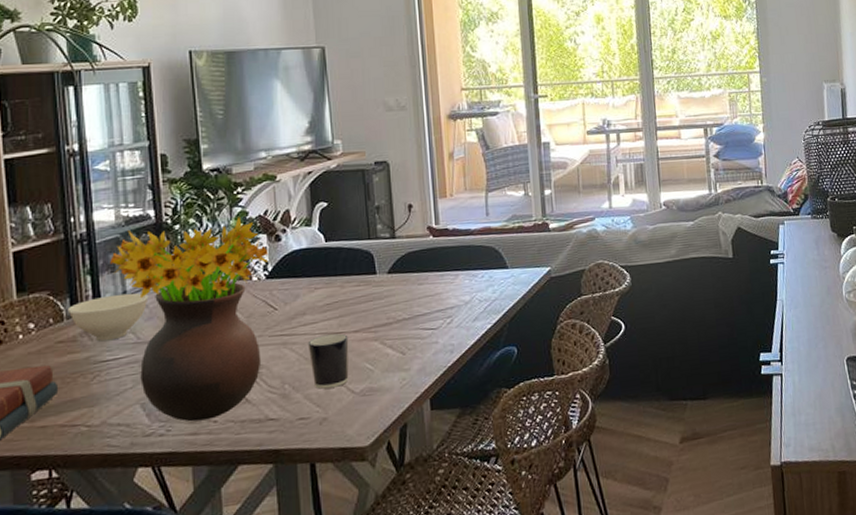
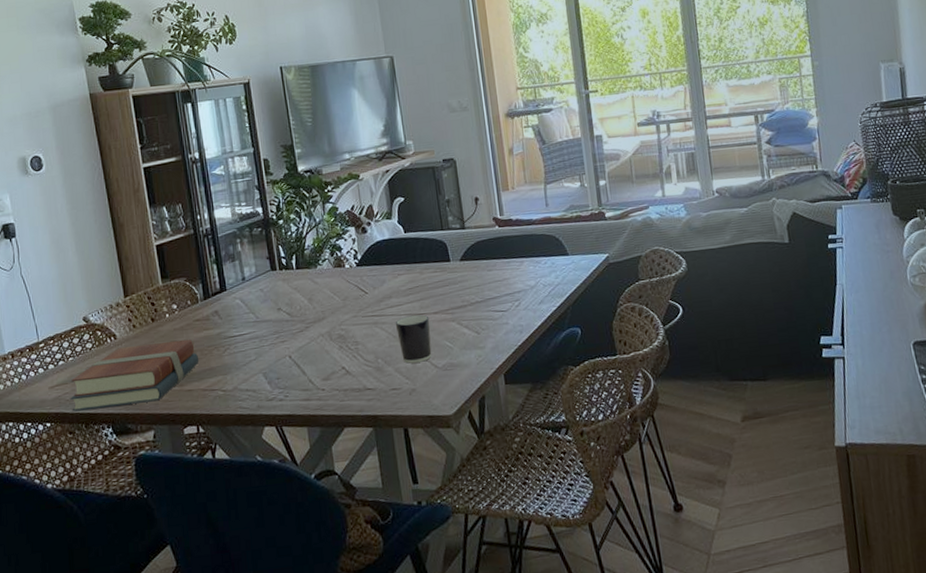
bowl: present [67,293,149,342] -> none [200,279,263,320]
flower arrangement: present [110,217,269,422] -> none [230,212,358,390]

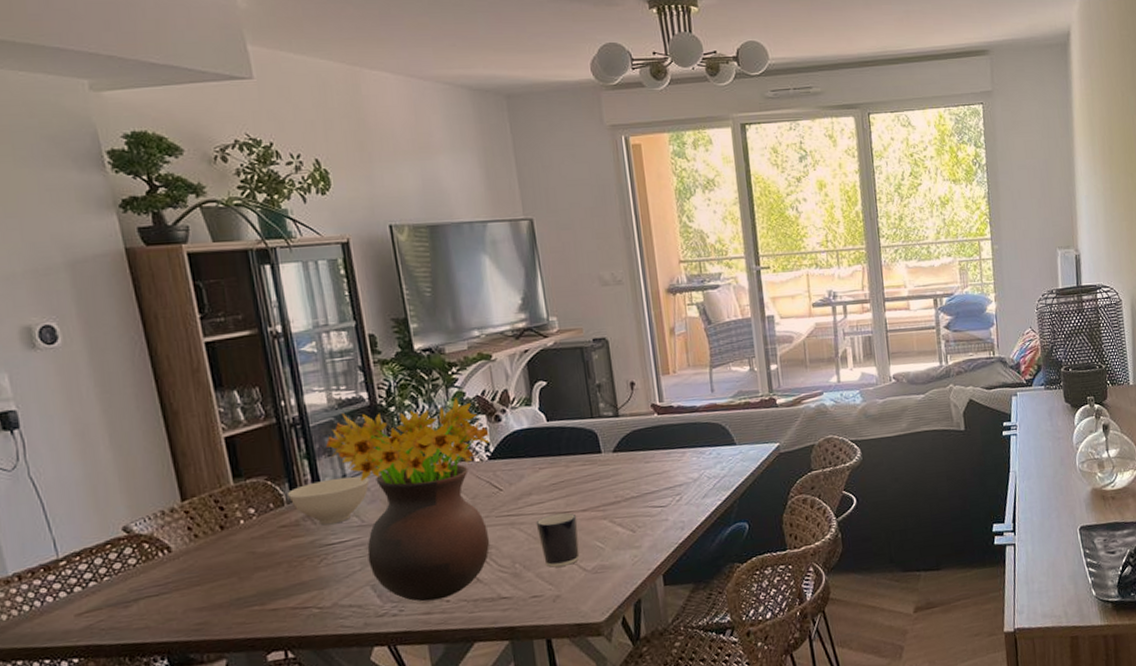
books: present [70,339,199,412] -> none [106,549,287,643]
bowl: none [200,279,263,320] -> present [287,476,370,525]
flower arrangement: none [230,212,358,390] -> present [326,398,490,602]

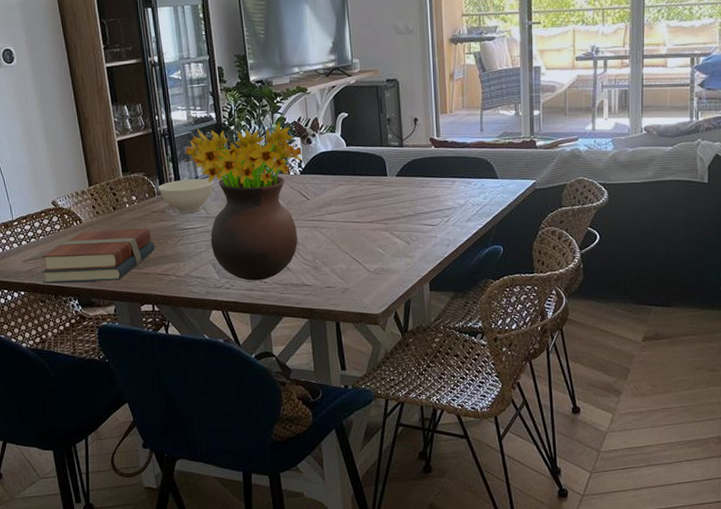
books: none [106,549,287,643] -> present [41,228,156,284]
mug: present [535,512,580,568] -> none [333,223,365,265]

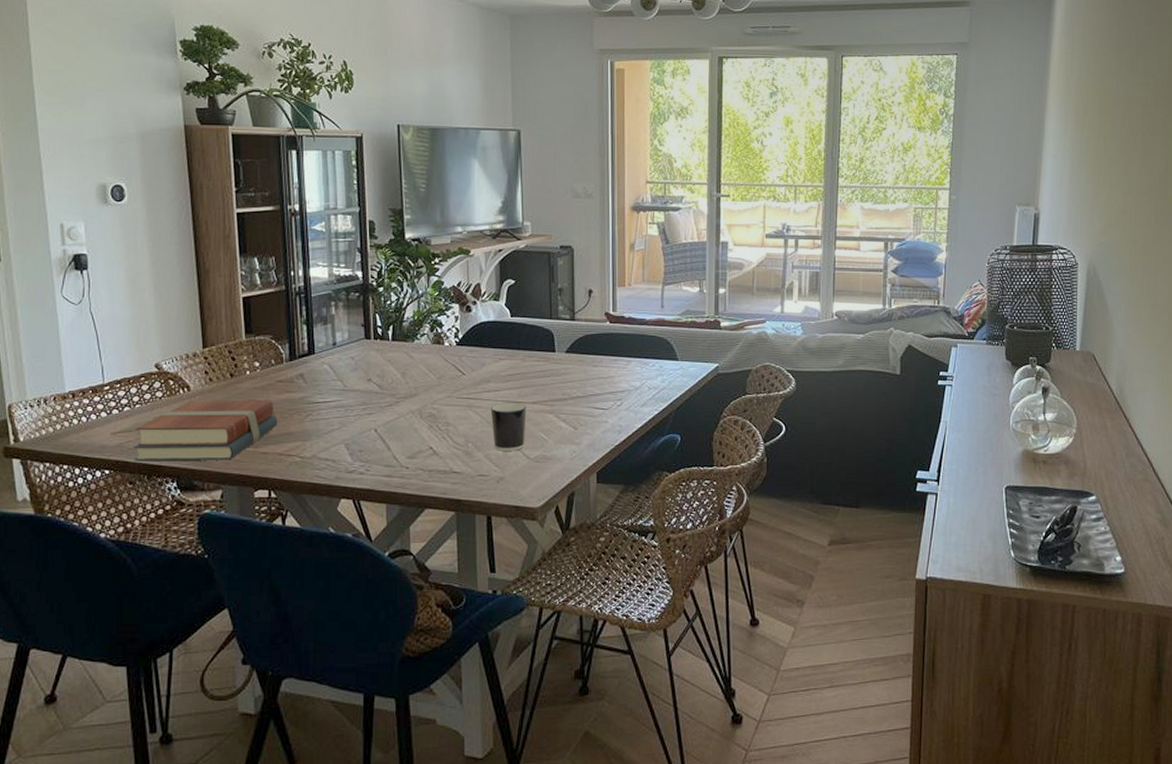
bowl: present [157,178,214,214] -> none [286,345,355,385]
flower arrangement: present [185,122,302,281] -> none [323,286,460,465]
mug: none [333,223,365,265] -> present [490,403,527,451]

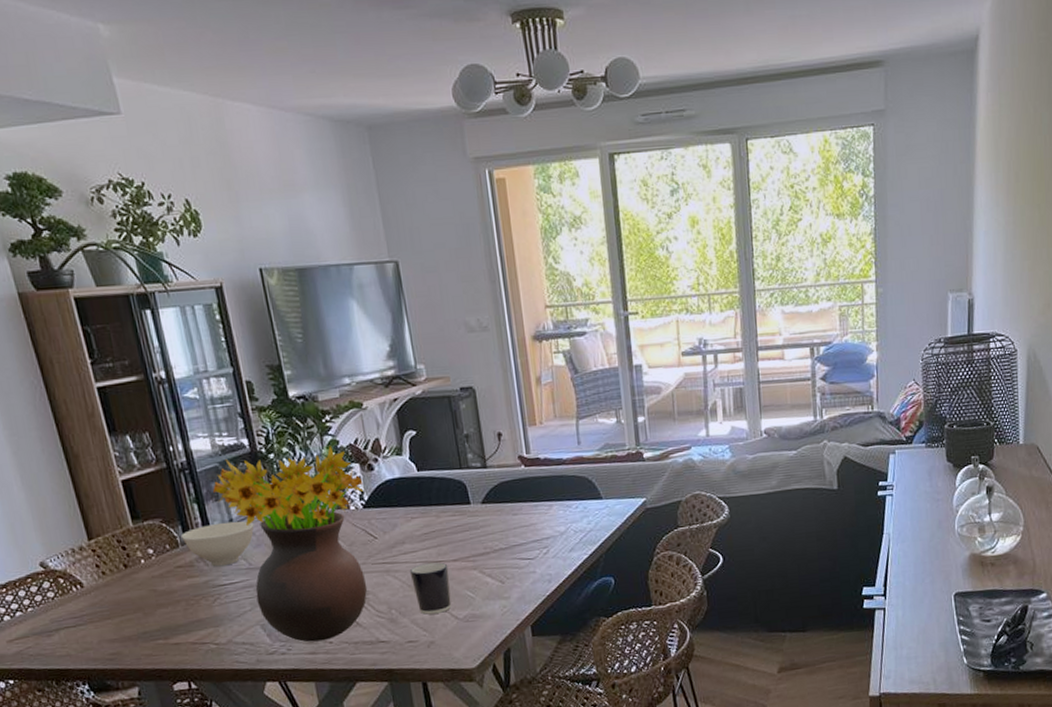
books: present [133,399,278,461] -> none [33,587,185,668]
bowl: none [286,345,355,385] -> present [180,521,254,567]
flower arrangement: none [323,286,460,465] -> present [213,446,368,642]

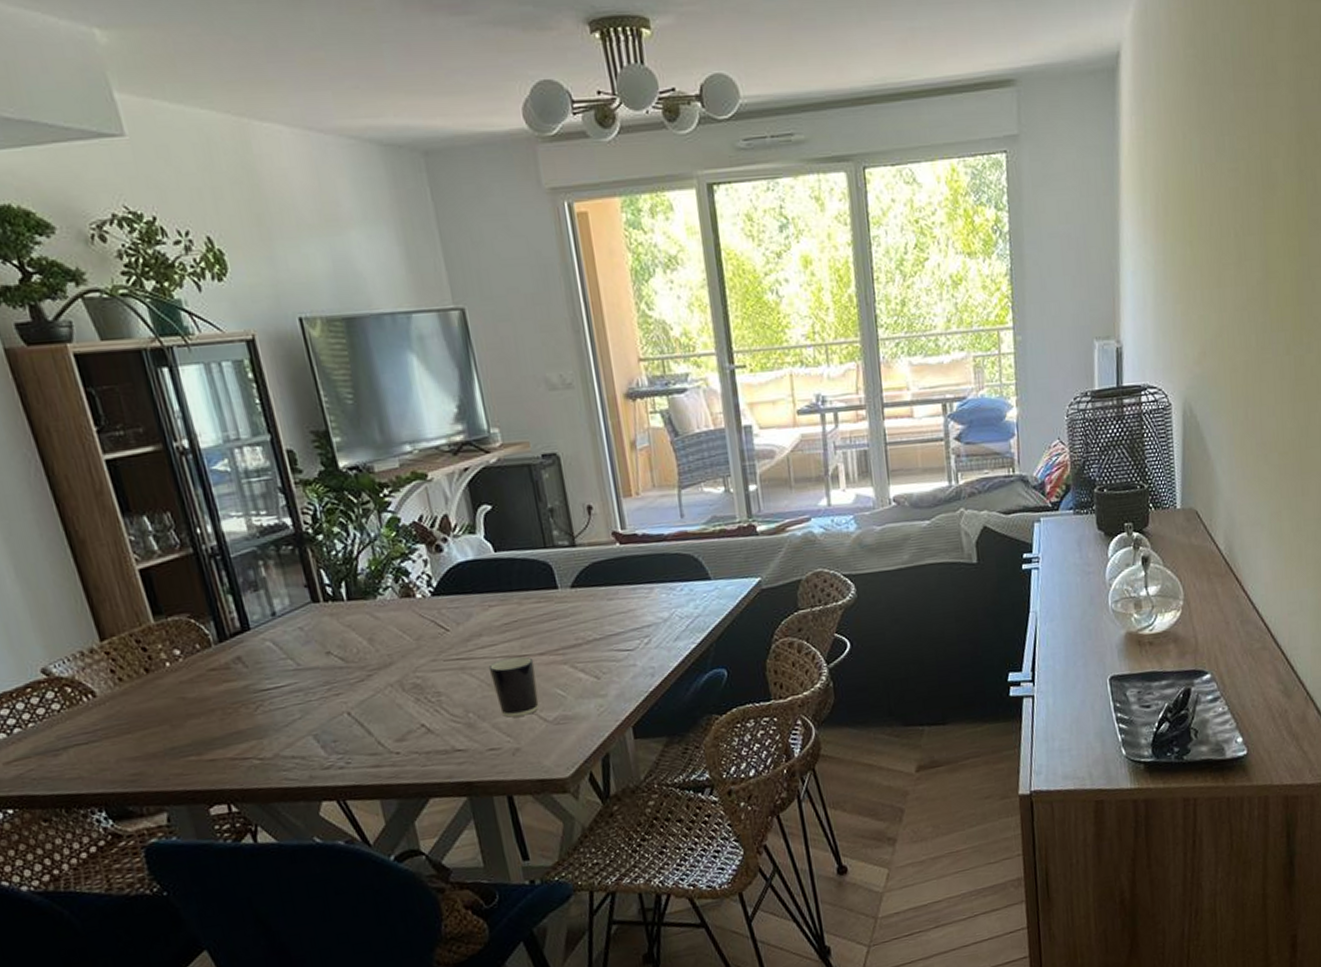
bowl: present [180,521,254,567] -> none [213,614,302,669]
flower arrangement: present [213,446,368,642] -> none [250,524,440,754]

